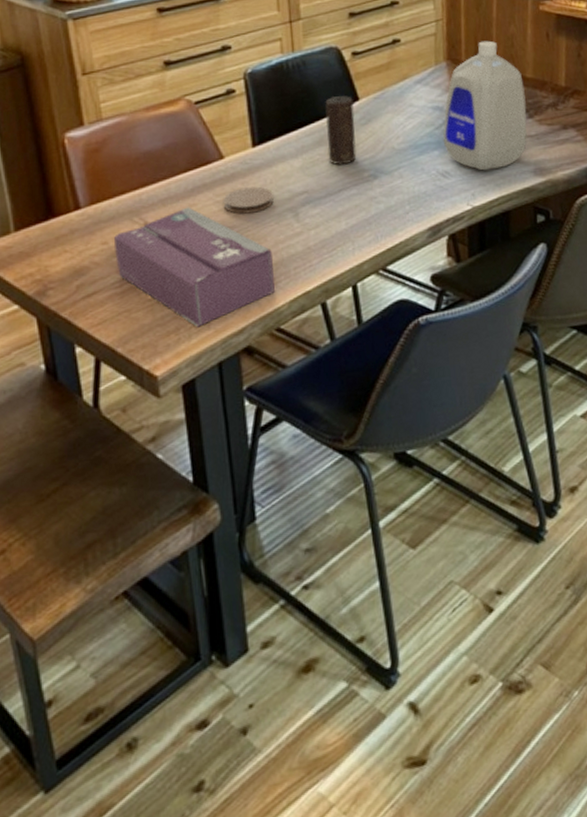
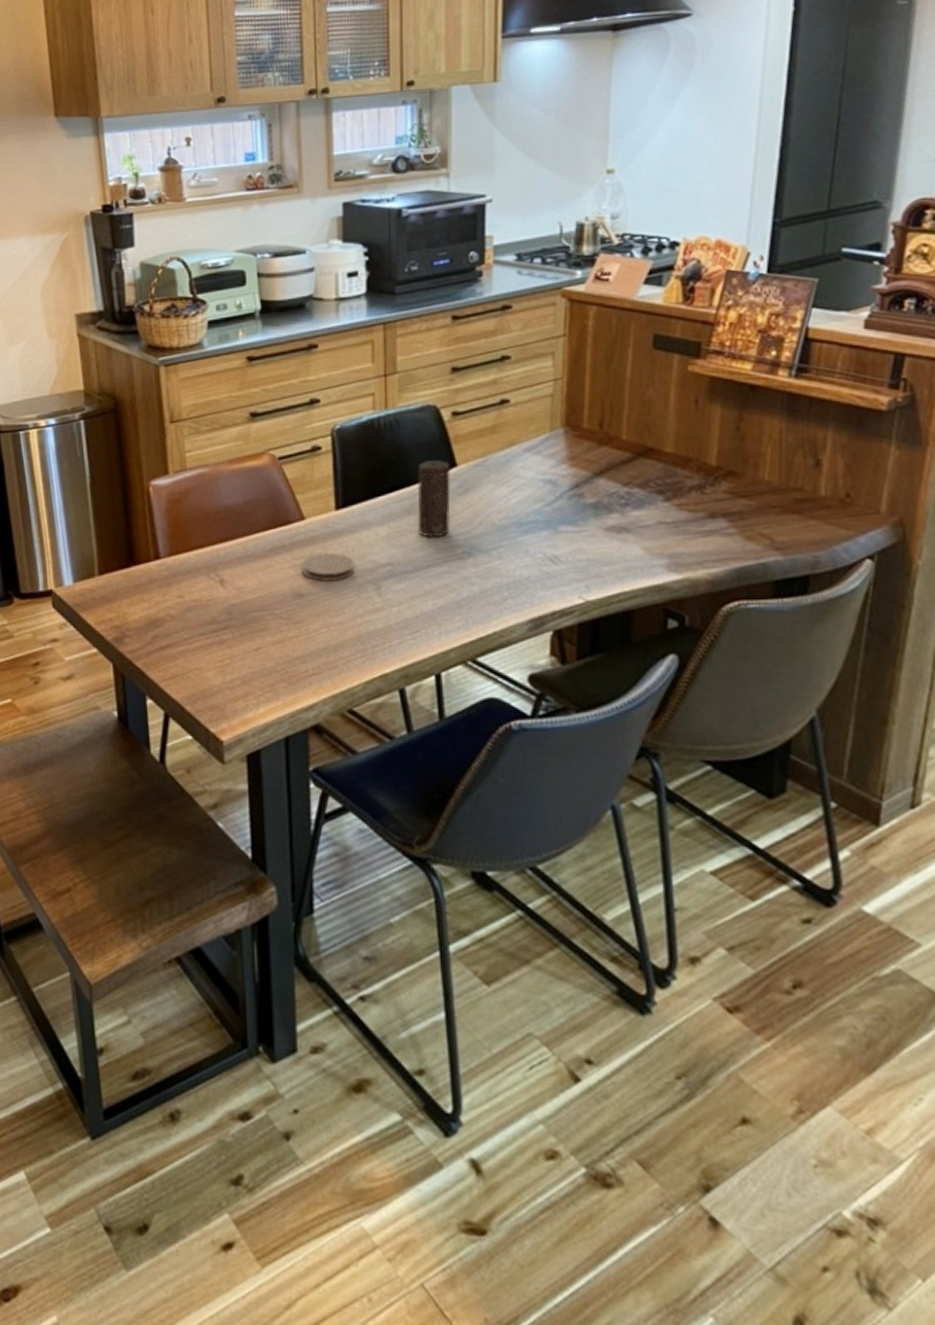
tissue box: present [113,207,276,327] -> none [189,568,351,696]
bottle: present [443,40,527,171] -> none [555,405,663,559]

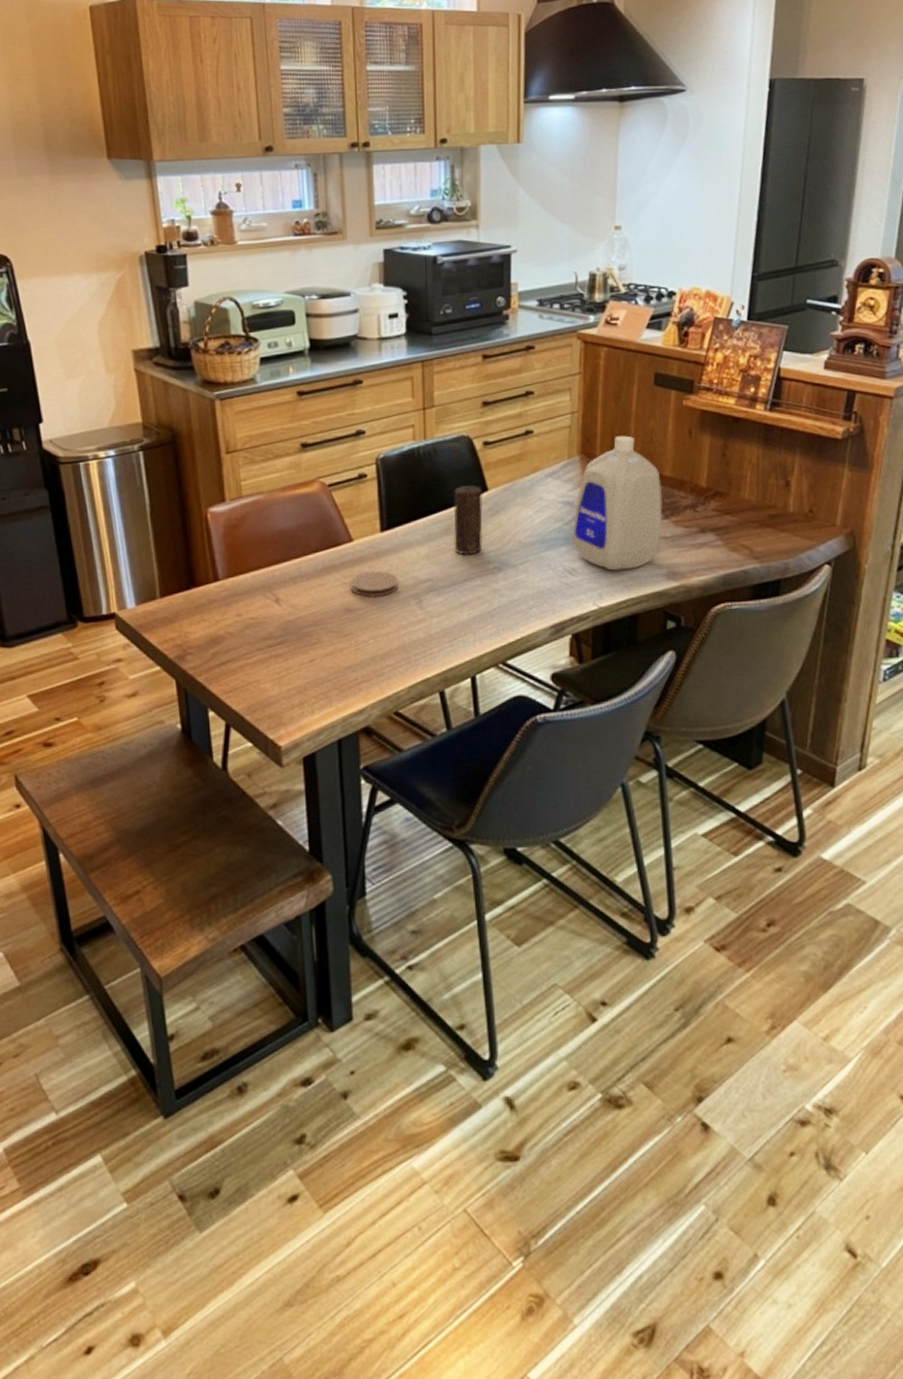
bottle: none [555,405,663,559] -> present [572,435,663,571]

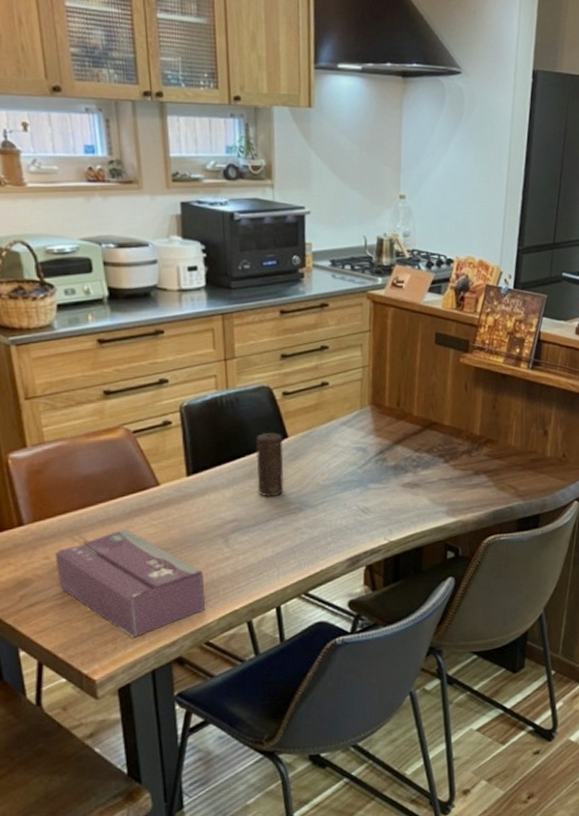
tissue box: none [247,586,396,704] -> present [54,528,206,638]
coaster: present [351,571,398,597] -> none [159,513,206,538]
bottle: present [572,435,663,571] -> none [365,388,443,509]

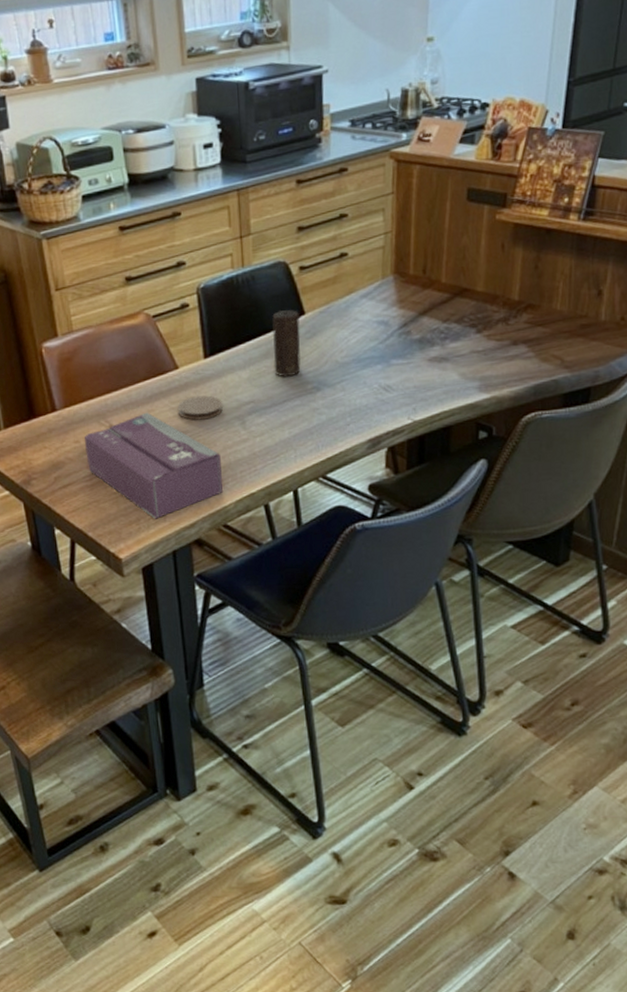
coaster: none [159,513,206,538] -> present [178,395,223,420]

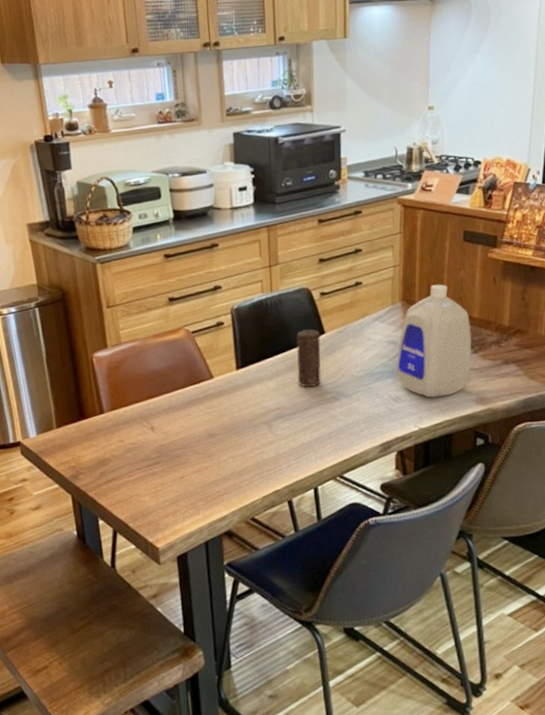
tissue box: present [84,412,224,519] -> none [128,416,252,512]
coaster: present [178,395,223,420] -> none [213,402,252,424]
bottle: none [387,253,475,386] -> present [396,284,472,398]

